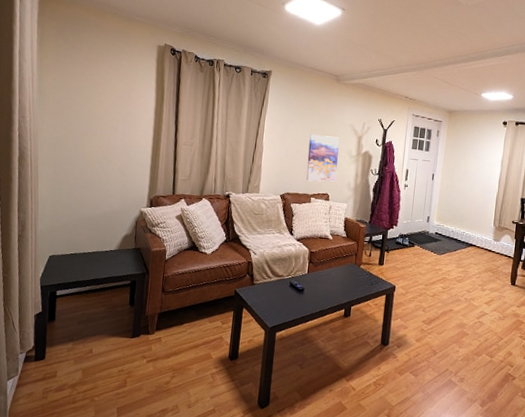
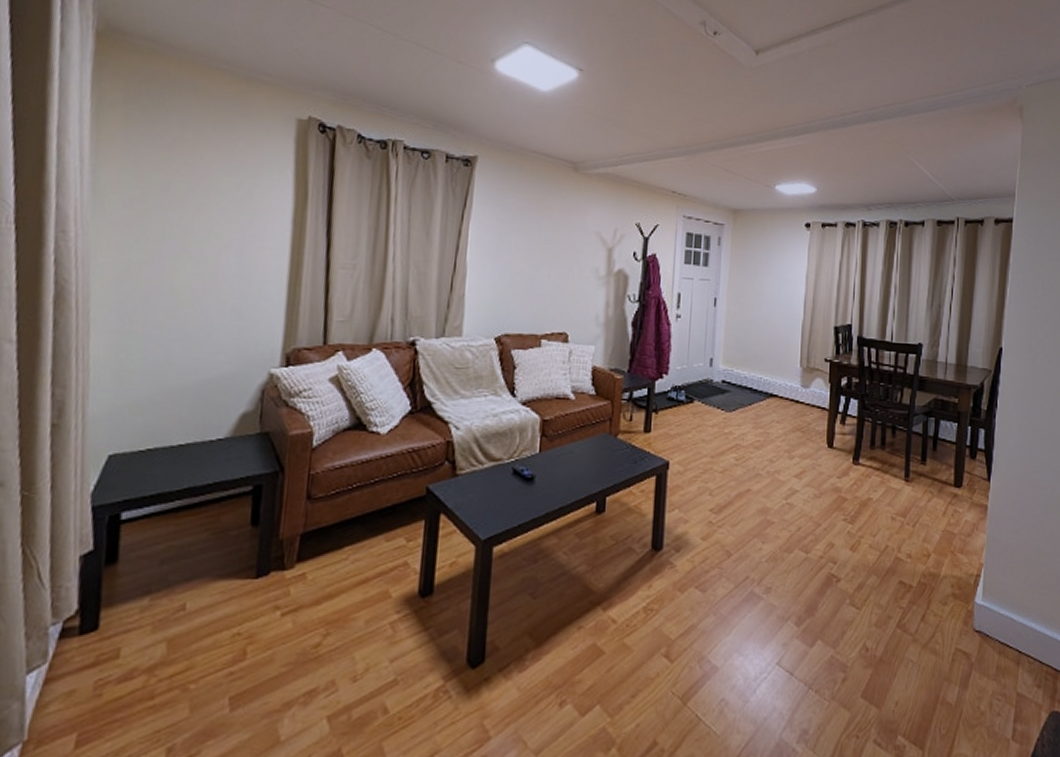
wall art: present [306,134,340,182] -> none [533,247,581,316]

